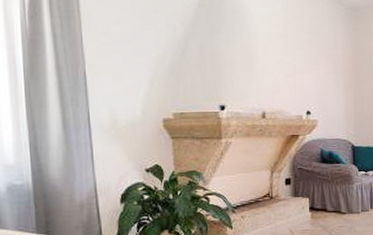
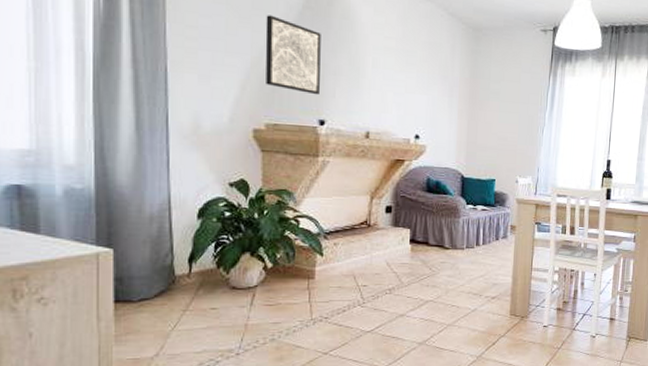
wall art: none [167,16,218,84] -> present [265,15,321,95]

